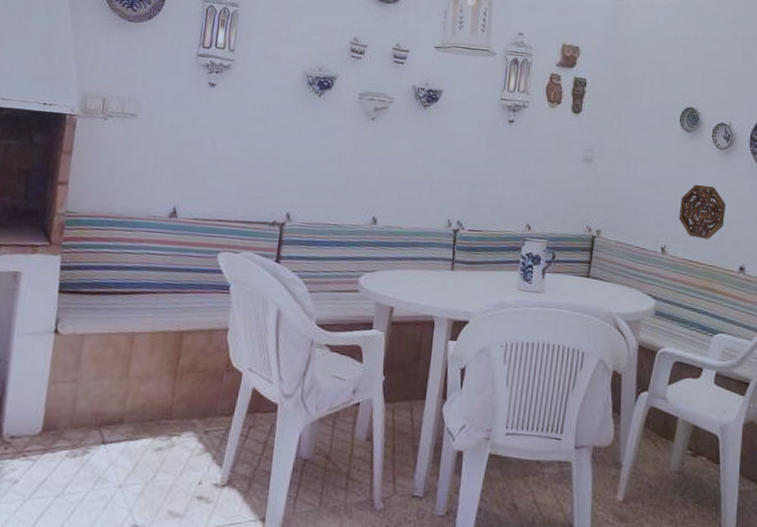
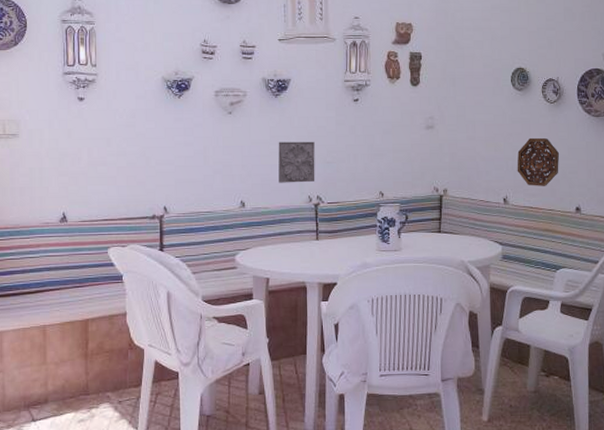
decorative tile: none [417,156,462,205] -> present [278,141,315,183]

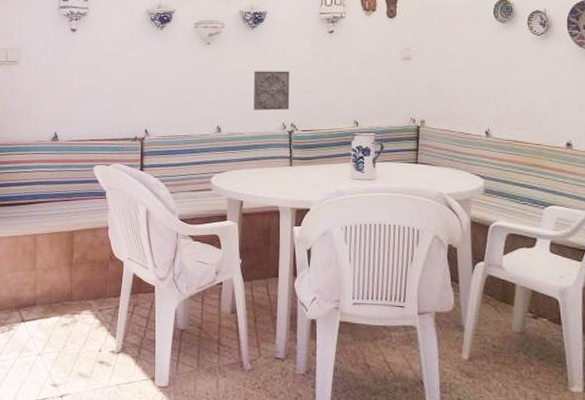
decorative platter: present [517,137,560,186] -> none [500,70,548,120]

